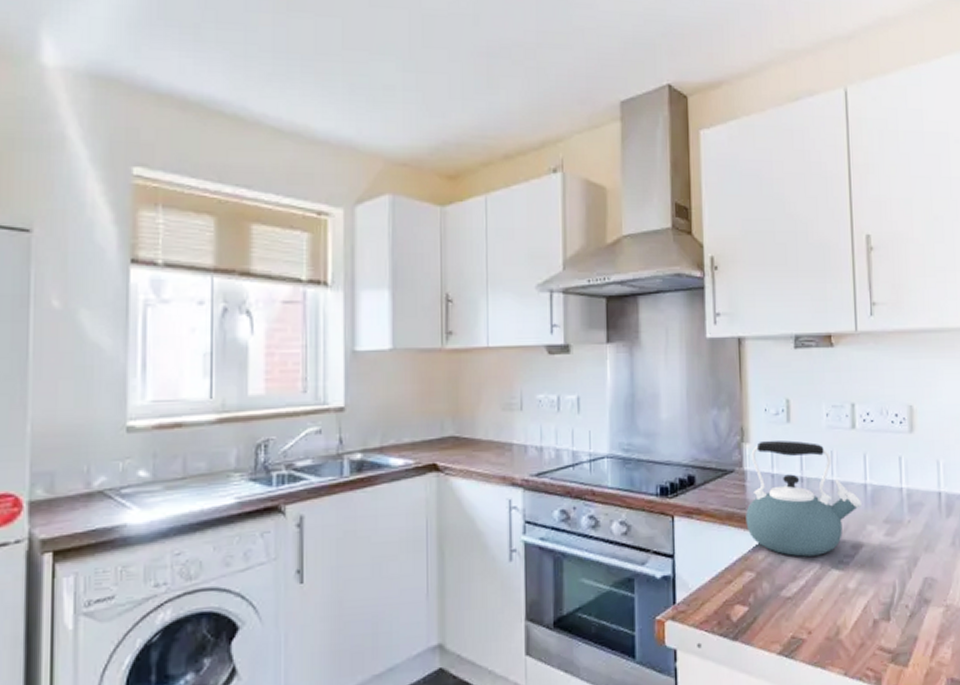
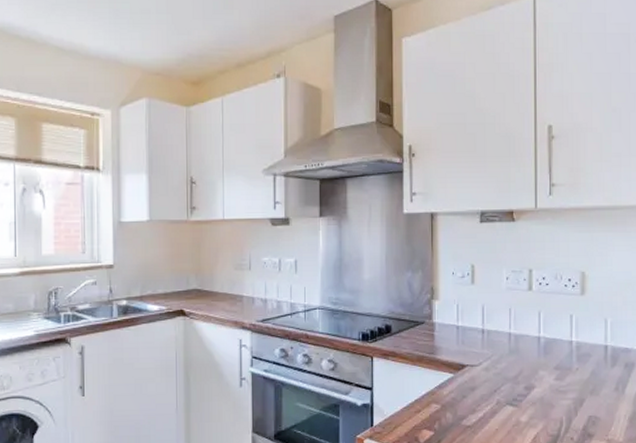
kettle: present [746,440,862,557] -> none [434,298,535,394]

